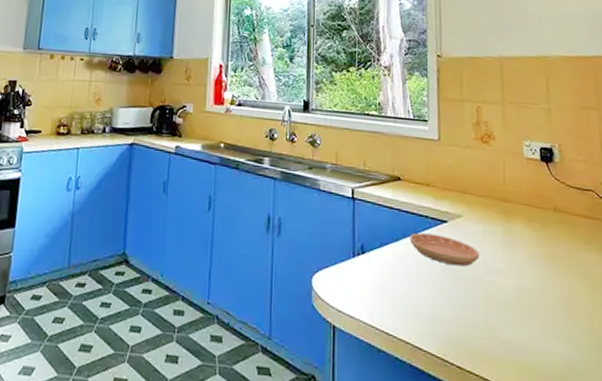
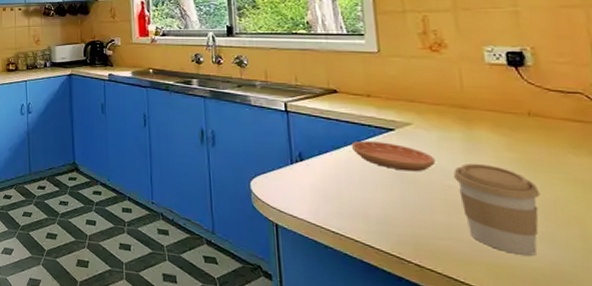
coffee cup: none [494,257,560,353] -> present [453,163,541,256]

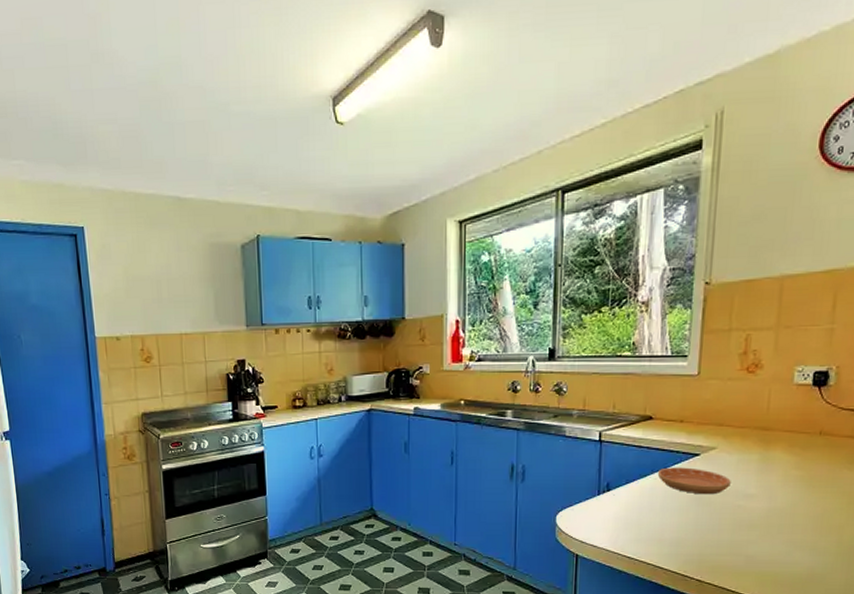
coffee cup: present [453,163,541,256] -> none [744,483,813,563]

